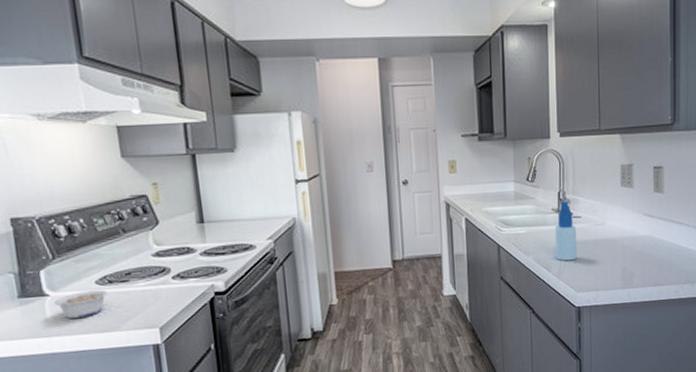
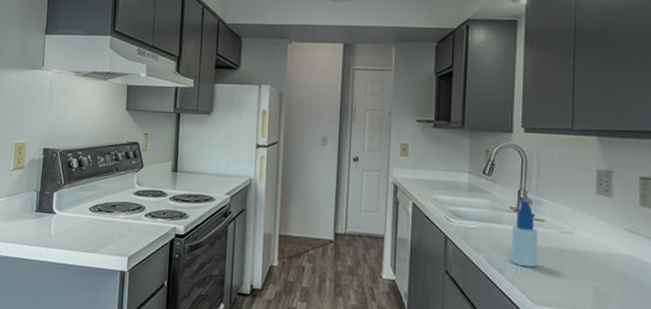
legume: present [54,289,109,319] -> none [58,214,97,237]

